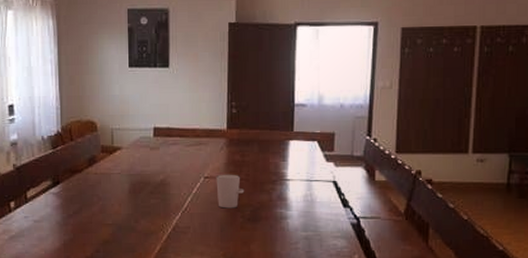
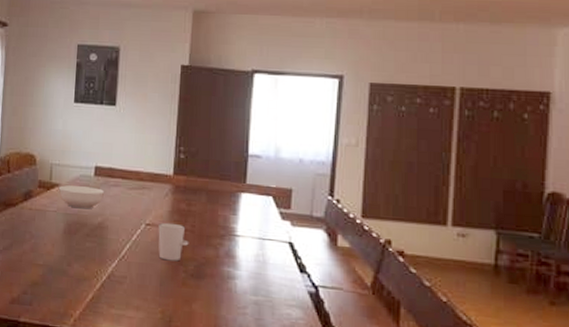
bowl: none [120,148,165,169] -> present [58,185,105,209]

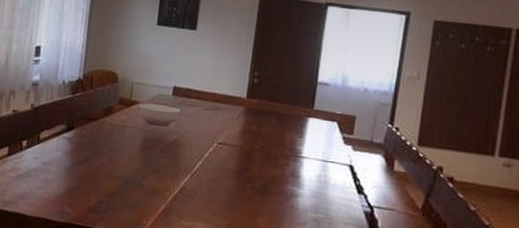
cup: present [158,222,189,261] -> none [228,142,258,179]

